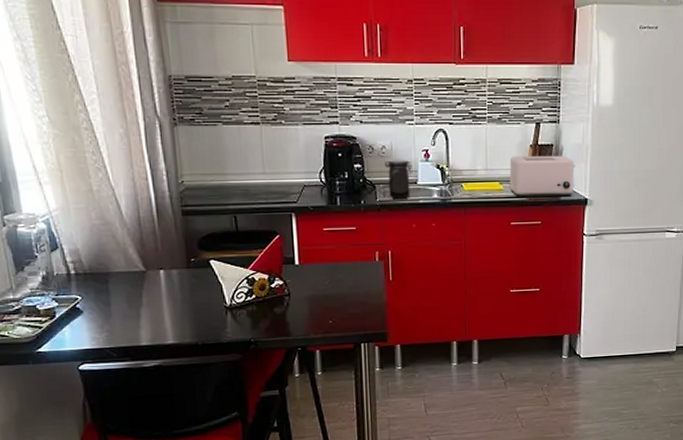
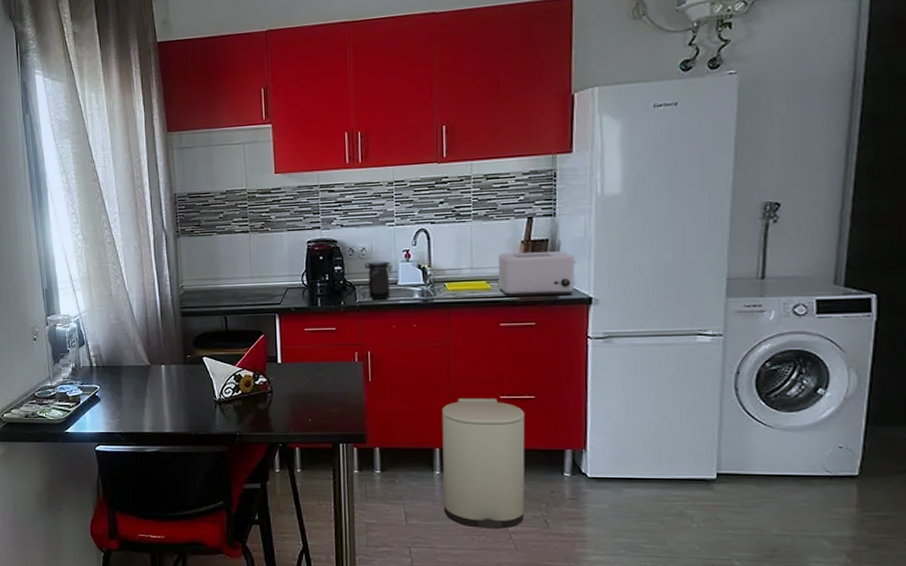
pedal bin: none [458,292,532,412] -> present [441,398,526,529]

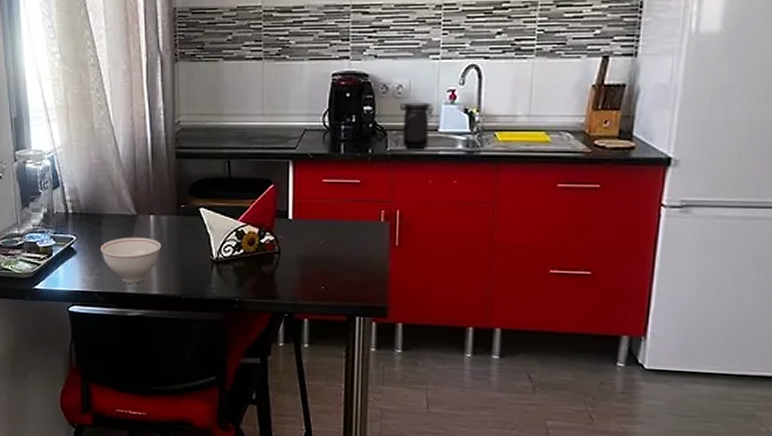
bowl: none [121,384,173,424] -> present [100,237,162,284]
pedal bin: present [441,398,526,529] -> none [472,270,578,423]
toaster: present [498,251,576,298] -> none [559,98,657,154]

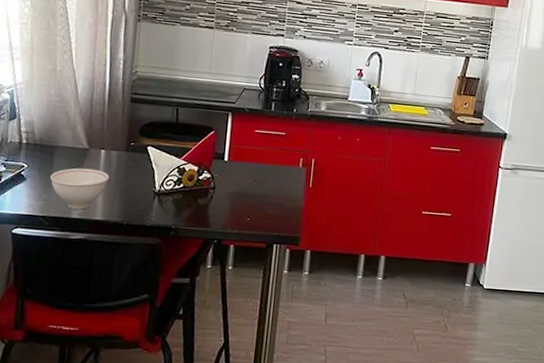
jar: present [400,101,433,149] -> none [320,74,346,112]

